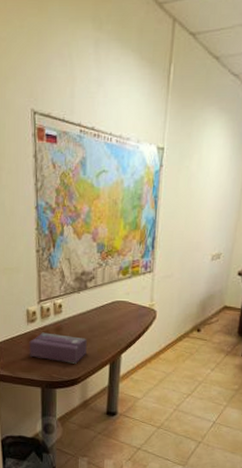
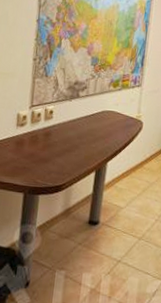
tissue box: present [29,332,87,364] -> none [15,136,75,170]

